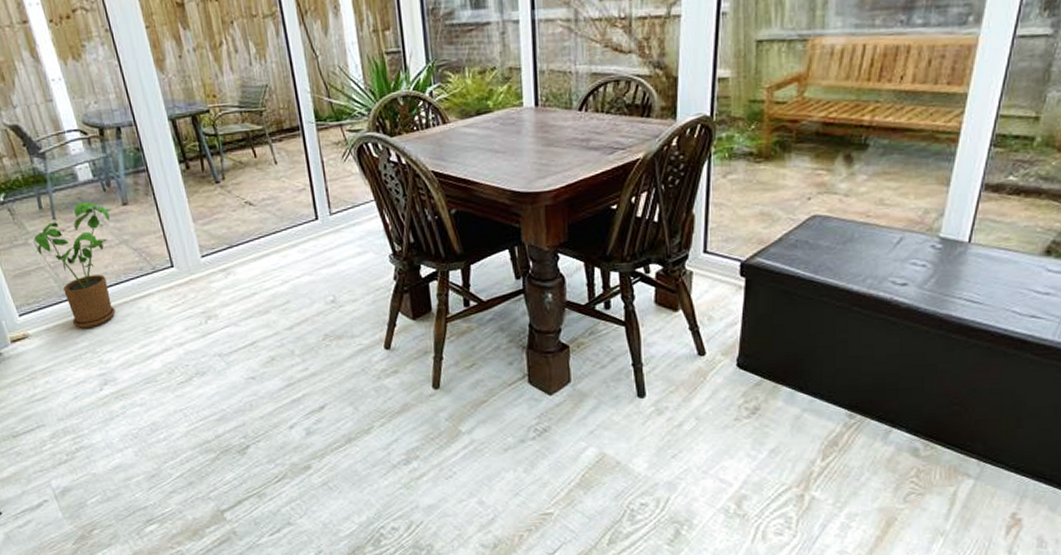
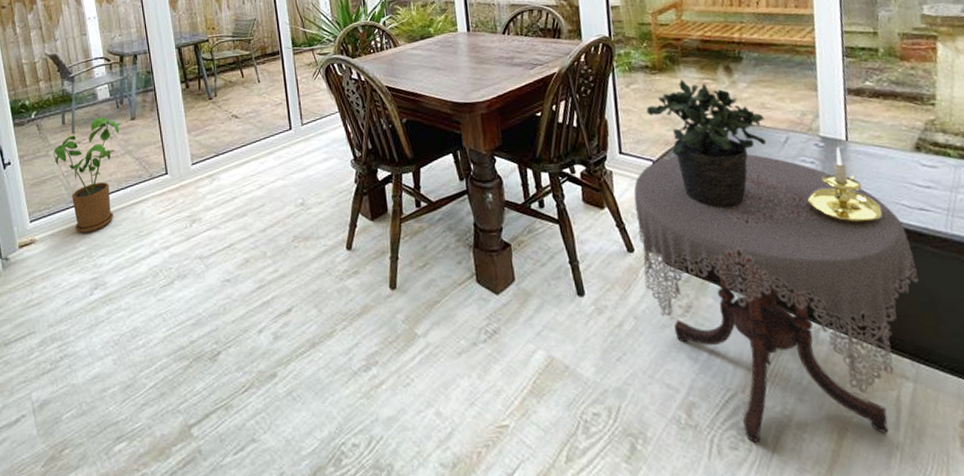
side table: none [711,255,1010,529] -> present [633,154,919,442]
potted plant: none [743,169,880,313] -> present [646,79,766,209]
candle holder: none [909,250,988,331] -> present [807,147,882,225]

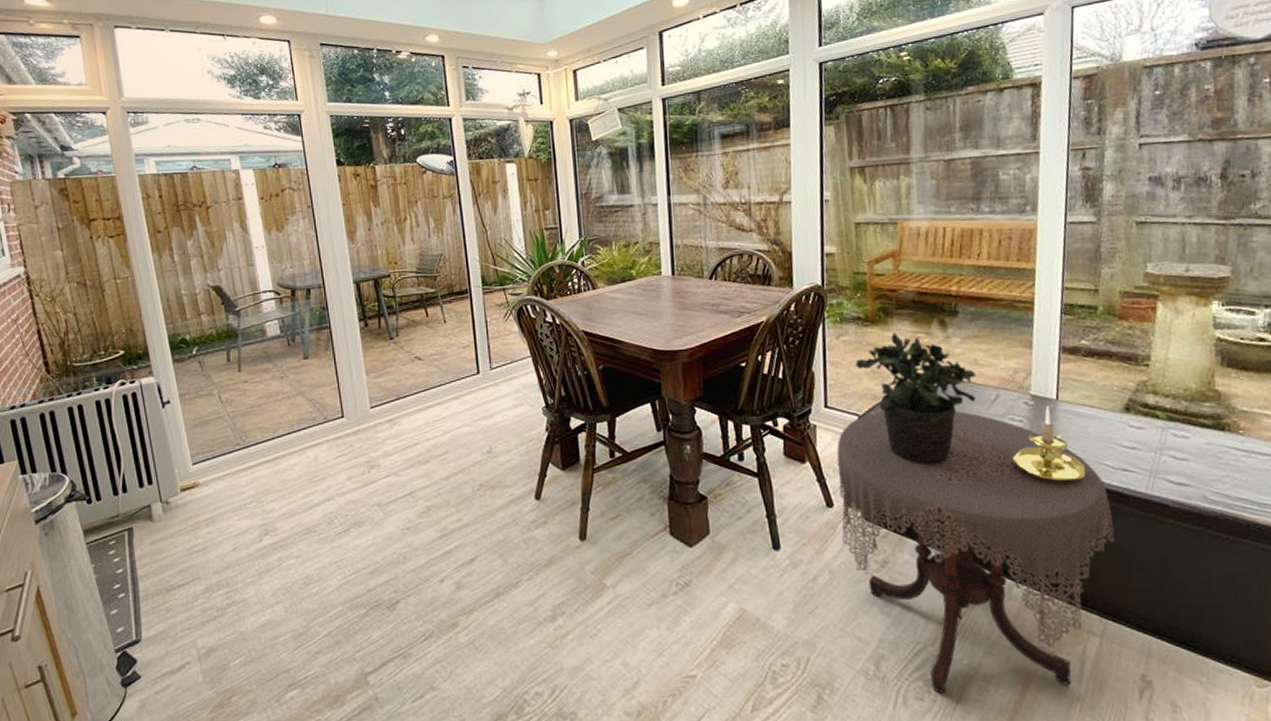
house plant: present [54,117,122,234] -> none [219,355,294,478]

